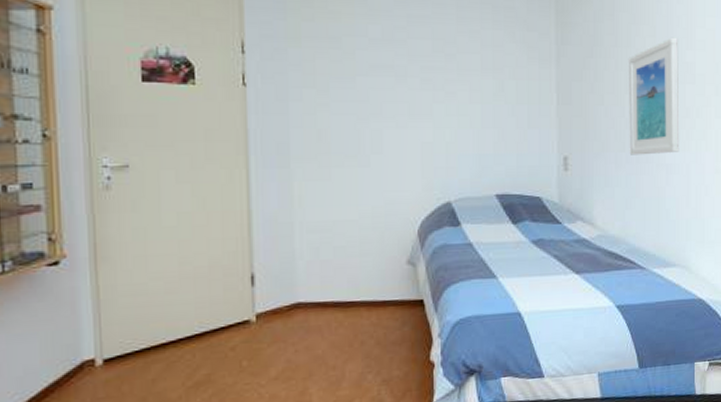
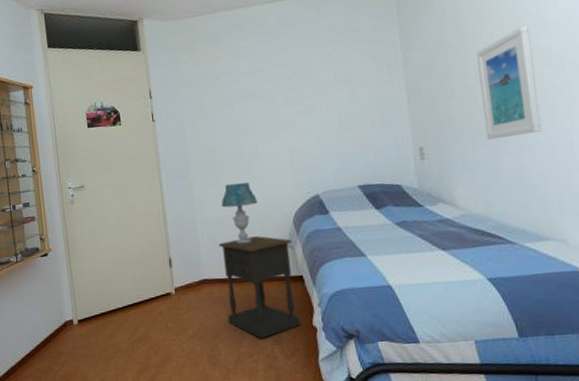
nightstand: none [321,249,415,378] -> present [219,236,300,339]
table lamp: none [329,179,376,258] -> present [221,182,257,244]

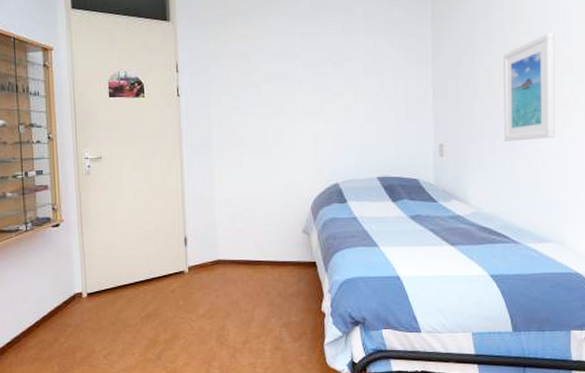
nightstand: present [219,236,300,339] -> none [236,220,309,321]
table lamp: present [221,182,257,244] -> none [241,165,277,227]

